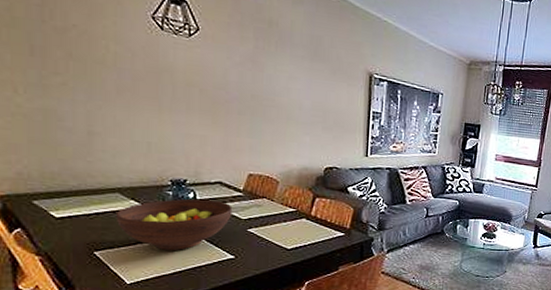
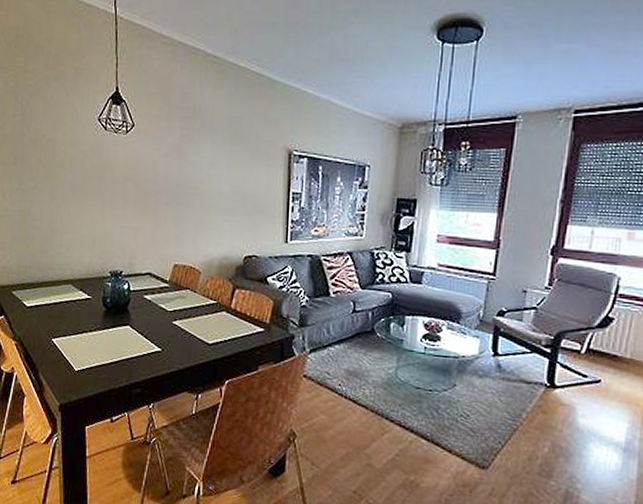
fruit bowl: present [115,198,233,250] -> none [68,289,160,341]

